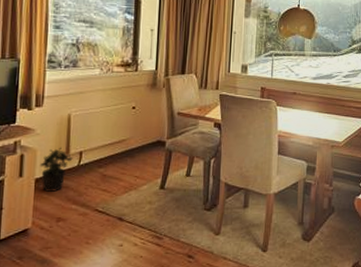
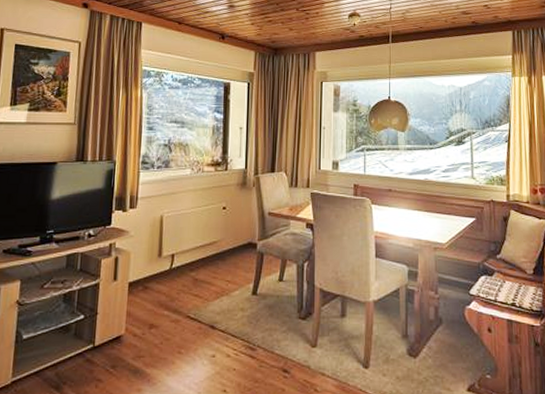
potted plant: present [40,147,73,192] -> none [133,249,165,296]

